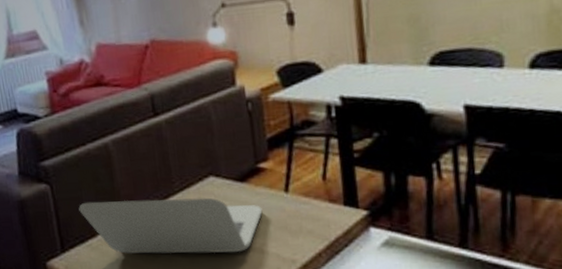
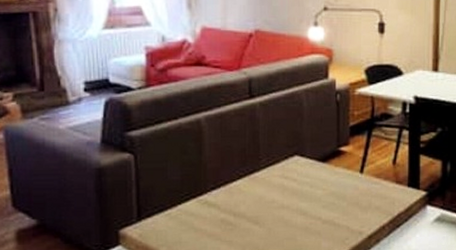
laptop: present [78,197,263,255] -> none [162,173,339,225]

